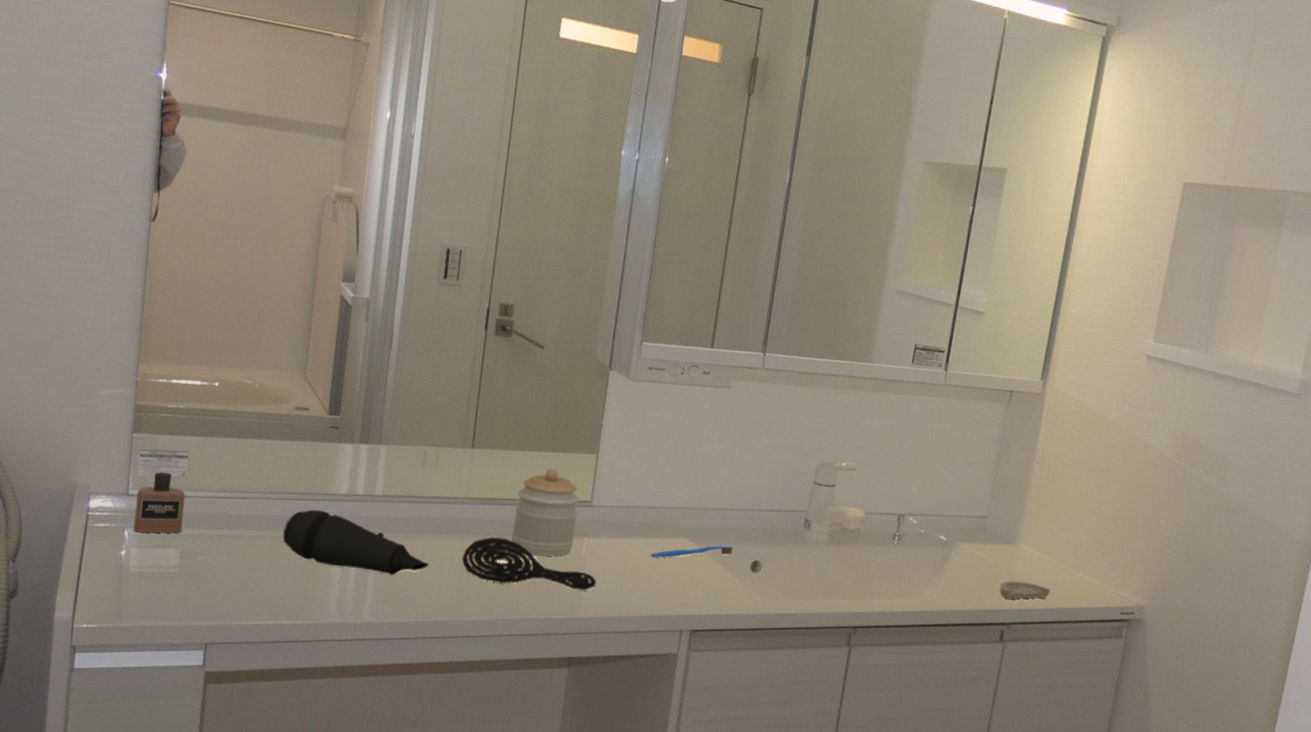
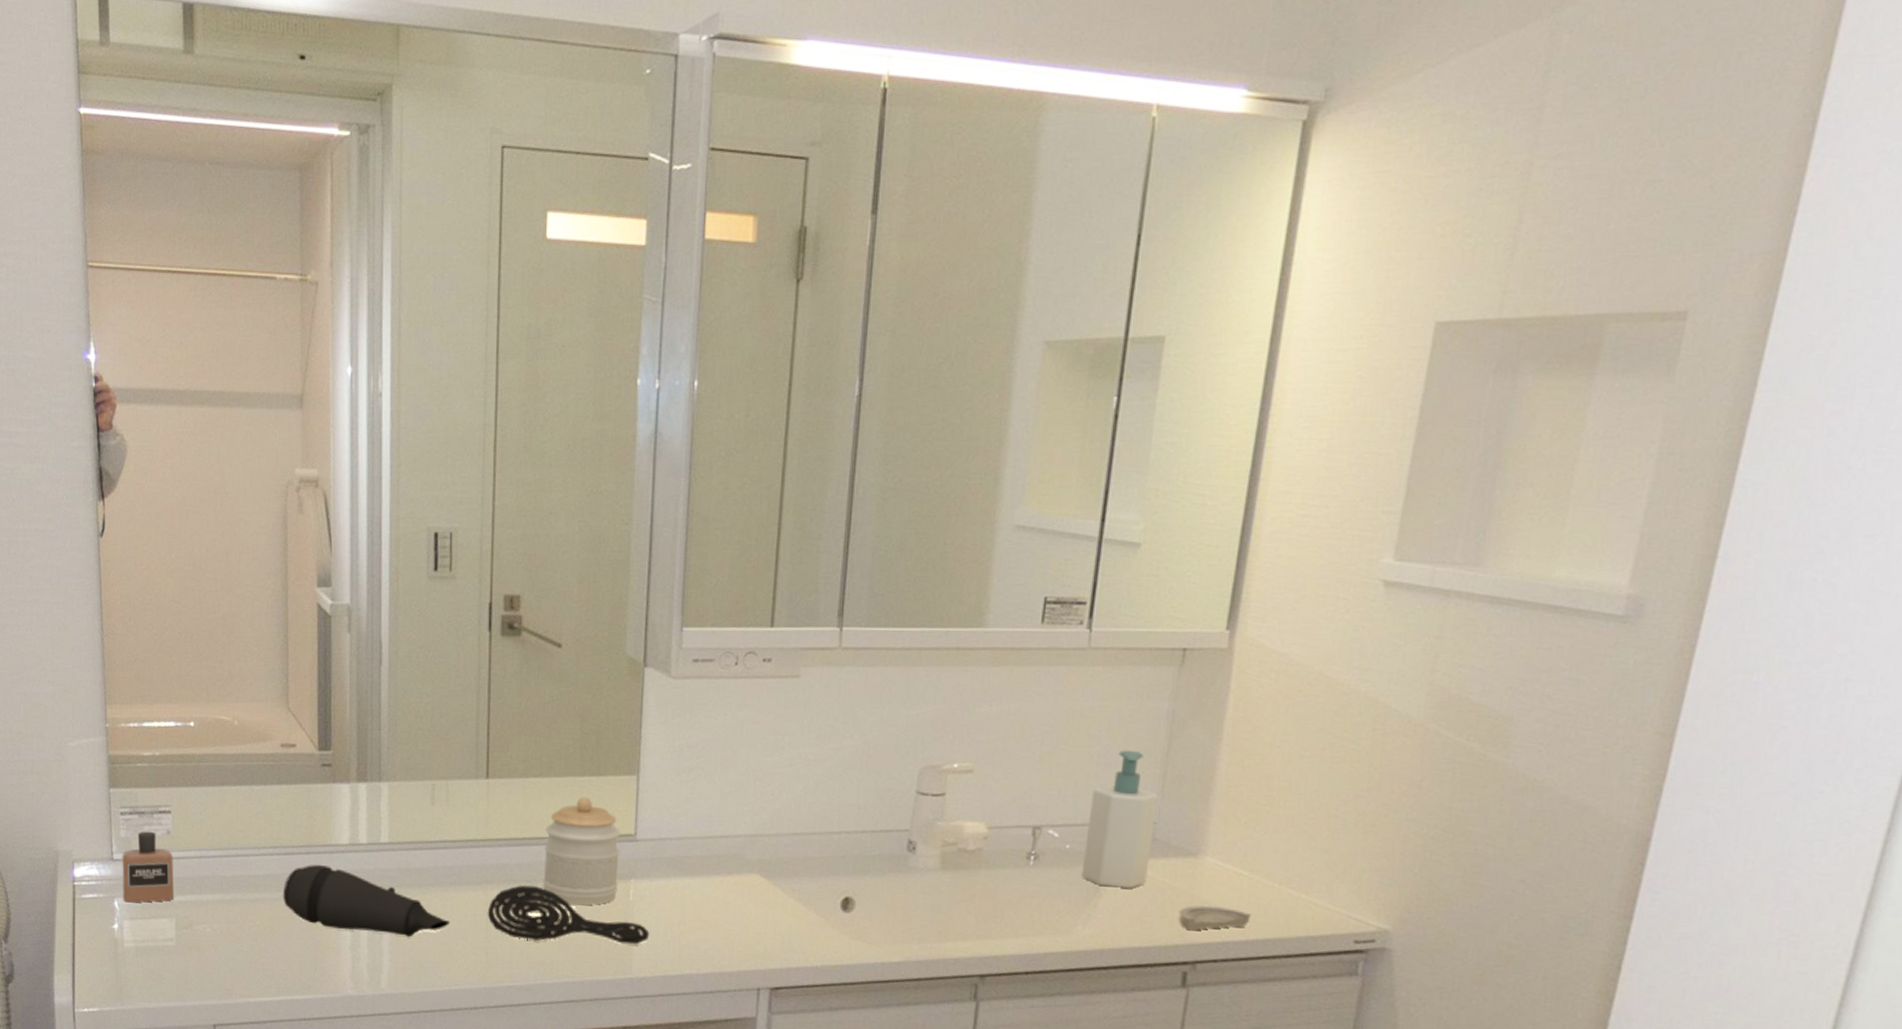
toothbrush: present [650,545,734,559] -> none [713,880,817,901]
soap bottle: none [931,461,989,565] -> present [1081,749,1158,888]

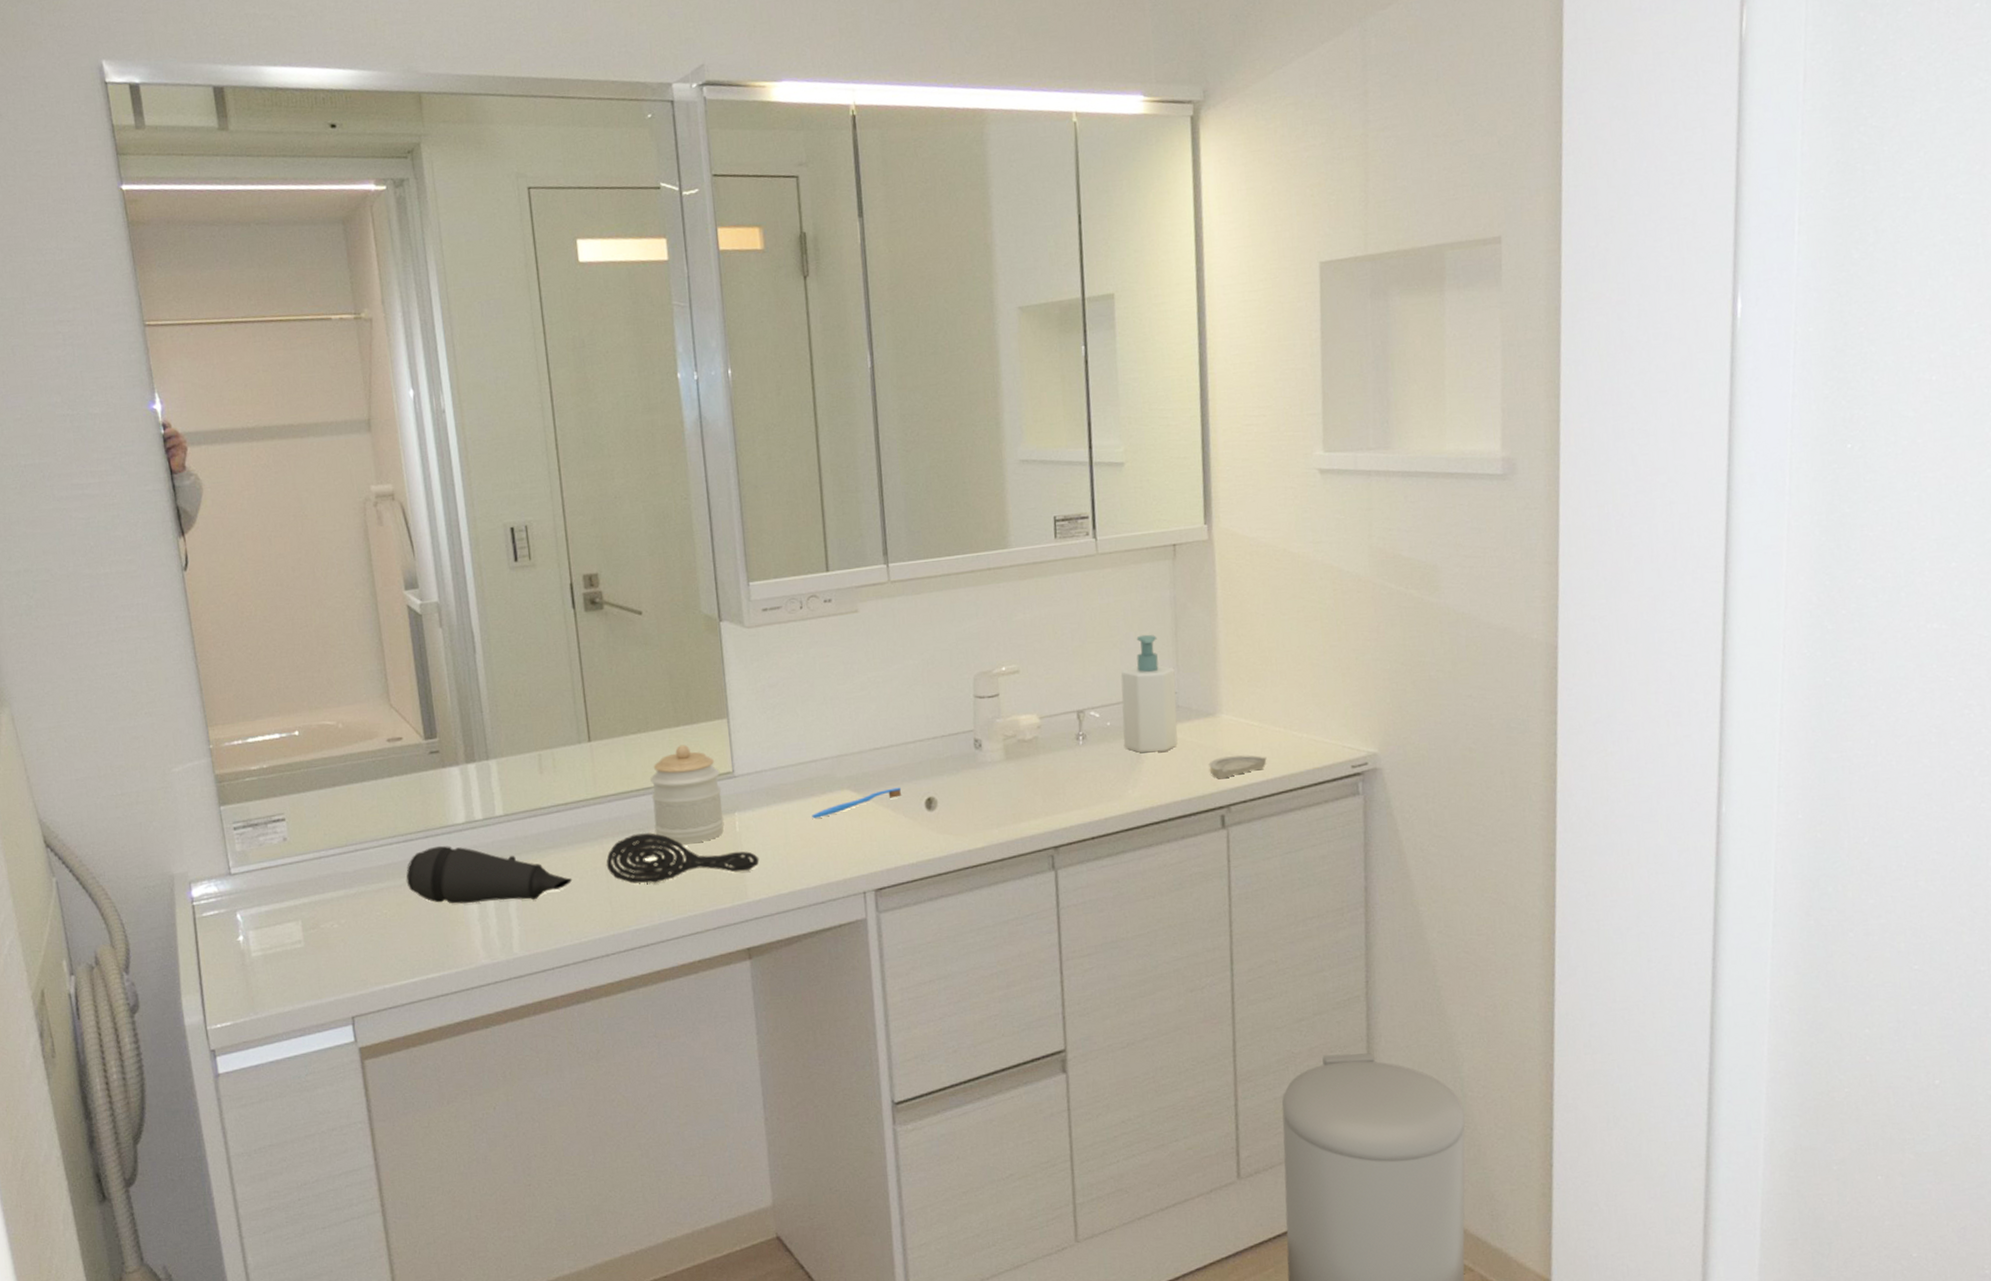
perfume: present [121,831,175,903] -> none [239,841,298,914]
toothbrush: none [713,880,817,901] -> present [812,787,902,820]

